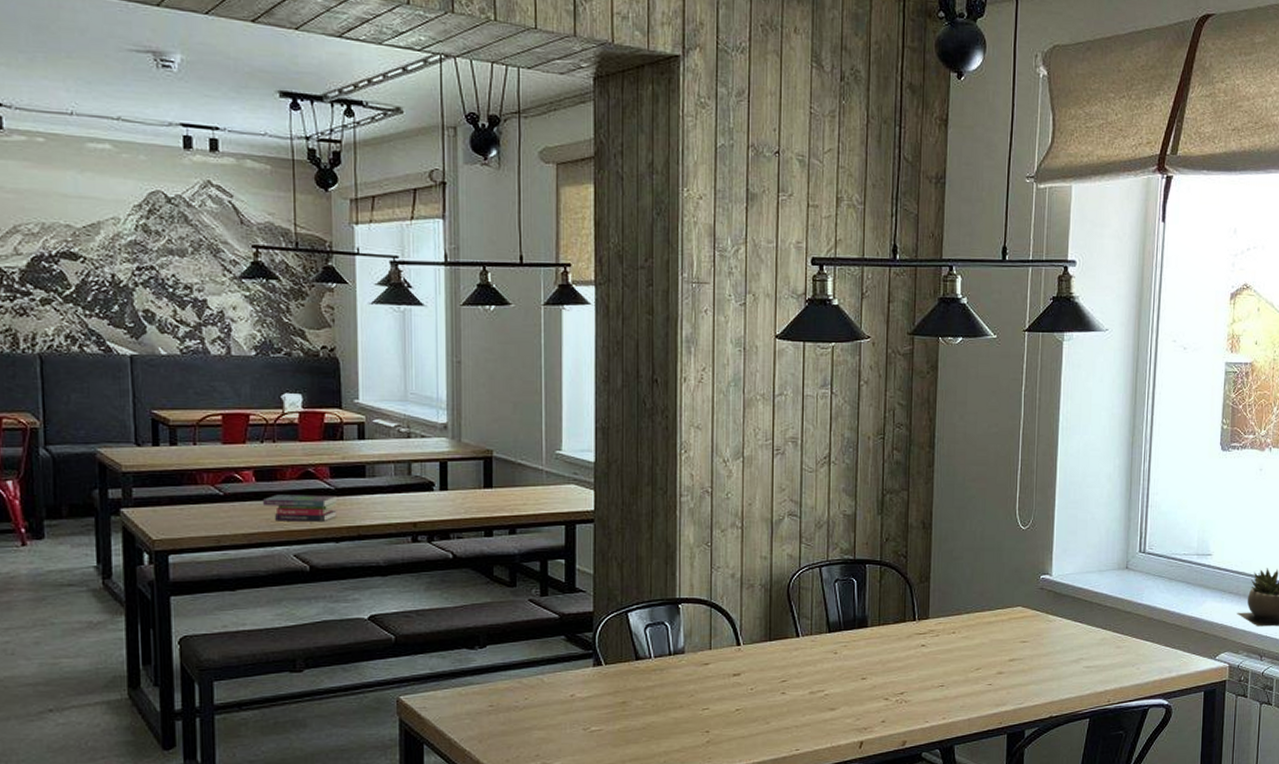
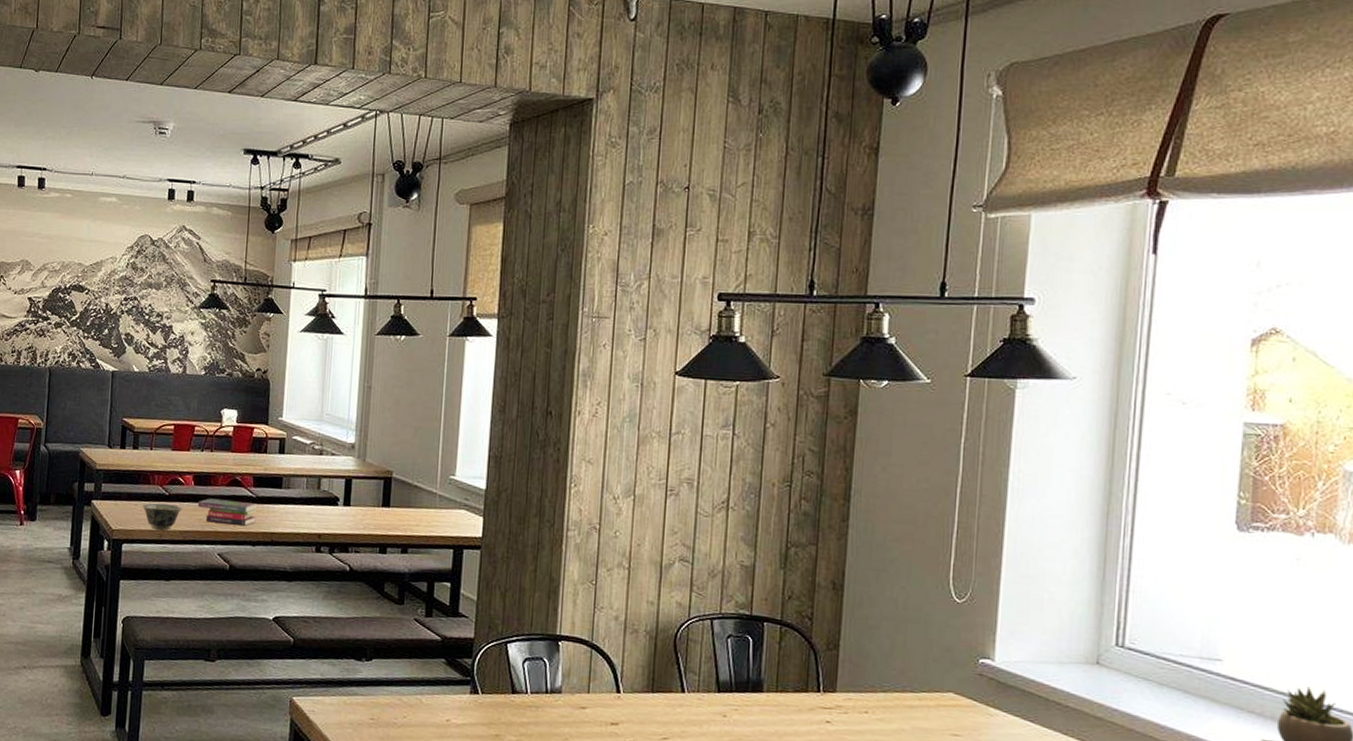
bowl: none [190,505,244,535] -> present [142,503,183,530]

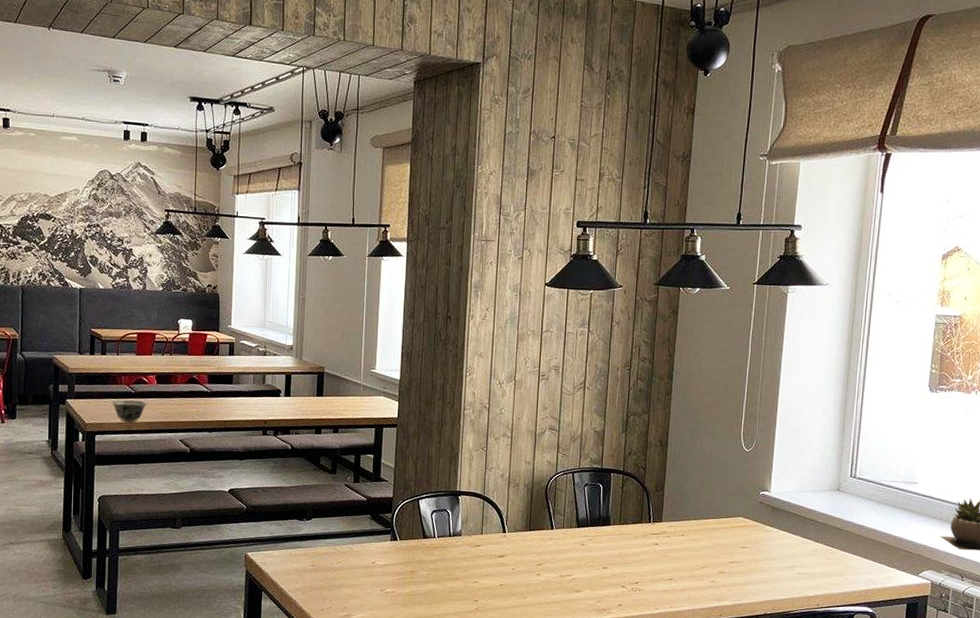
books: present [198,498,257,527] -> none [161,394,212,417]

